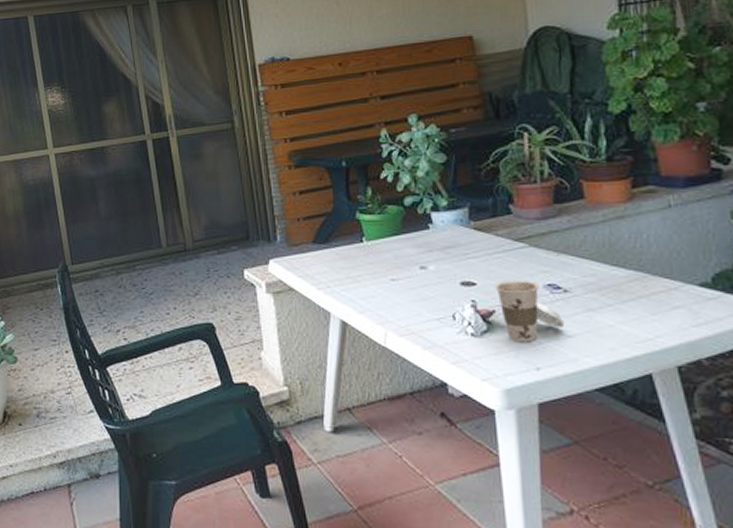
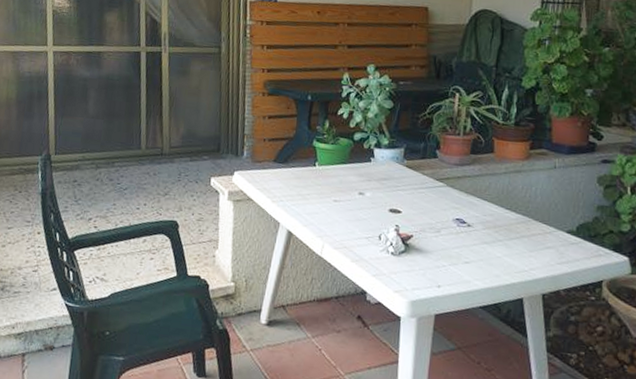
cup: present [494,279,565,342] -> none [415,211,465,264]

